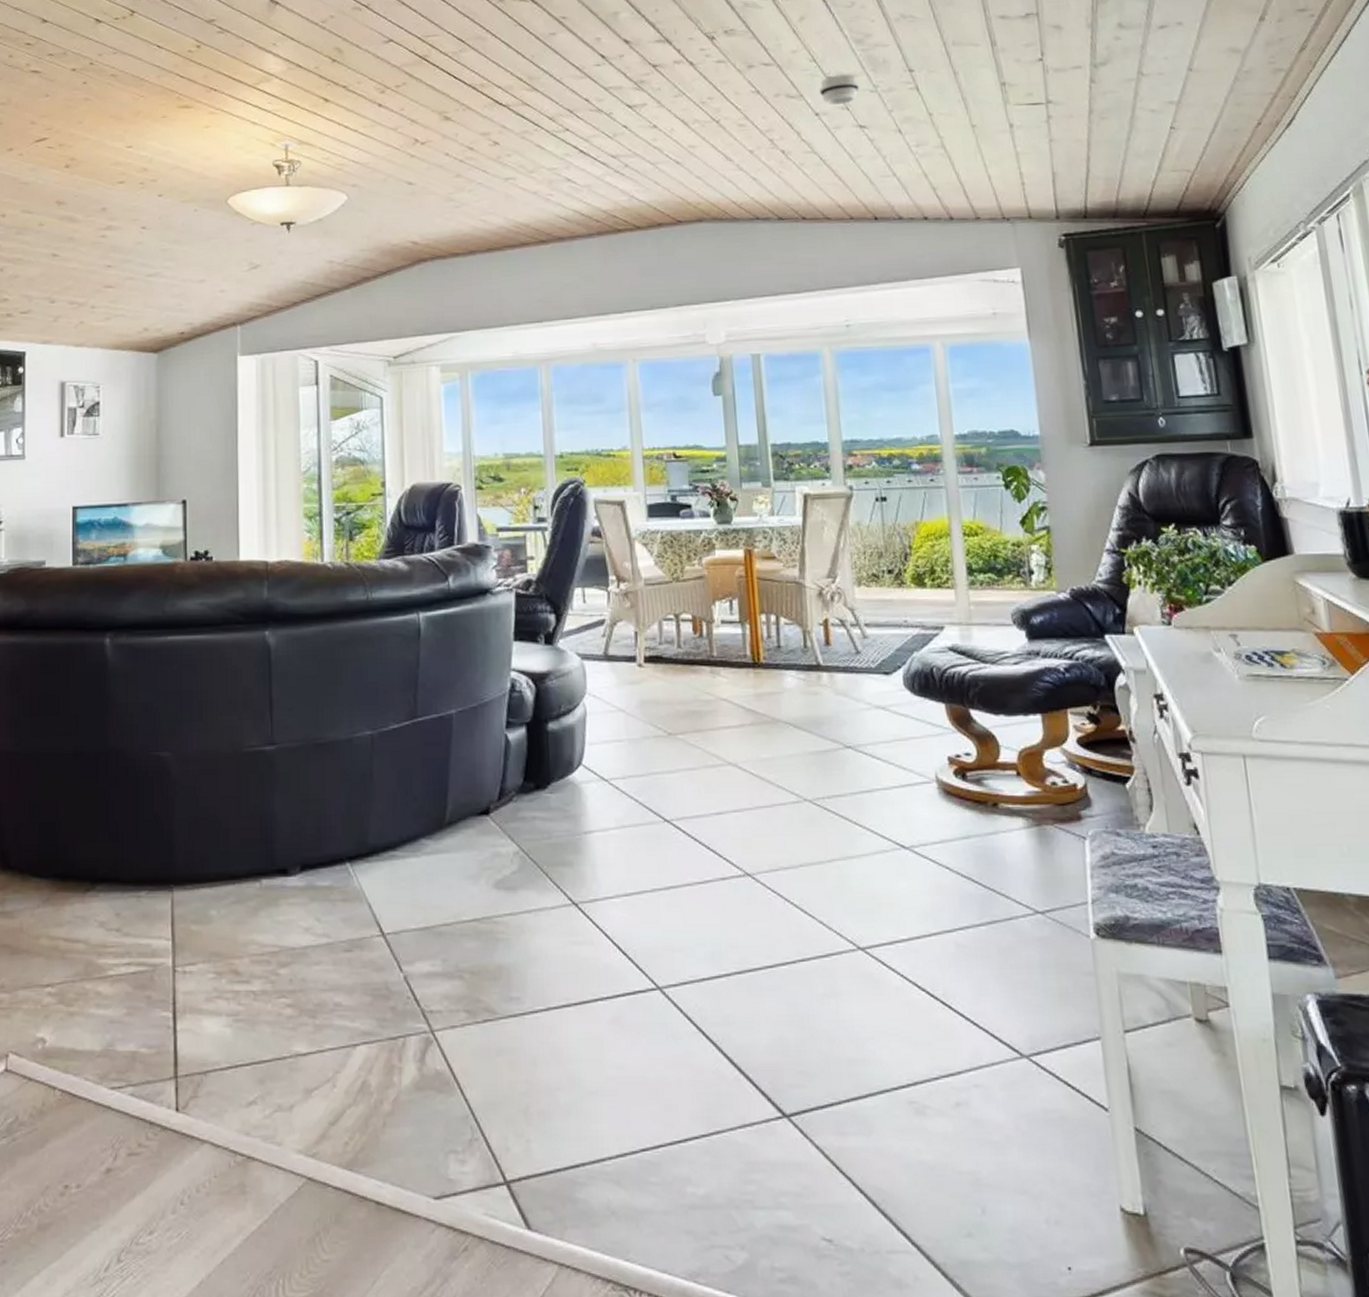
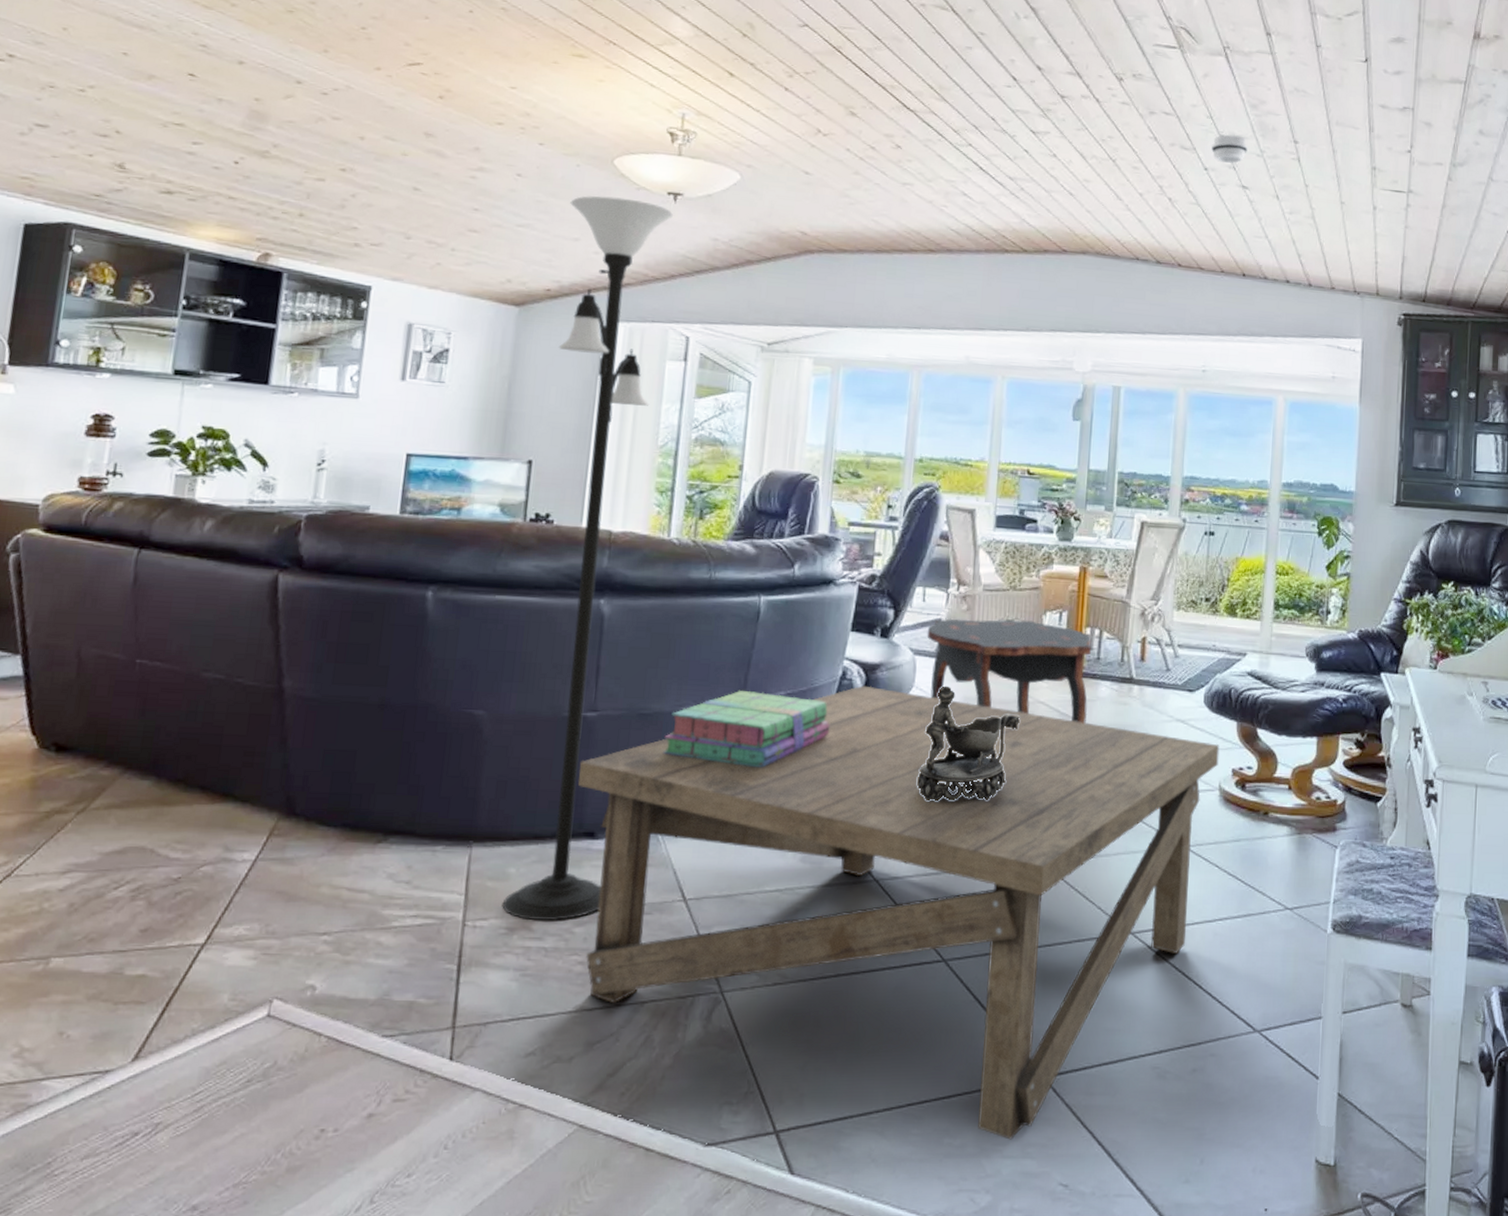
floor lamp: none [192,234,301,964] -> present [502,195,673,921]
coffee table: none [264,696,931,1188] -> present [578,685,1220,1140]
stack of books: none [342,711,506,791] -> present [663,689,830,768]
side table: none [592,612,776,719] -> present [927,619,1092,724]
decorative bowl: none [604,690,705,814] -> present [917,686,1021,801]

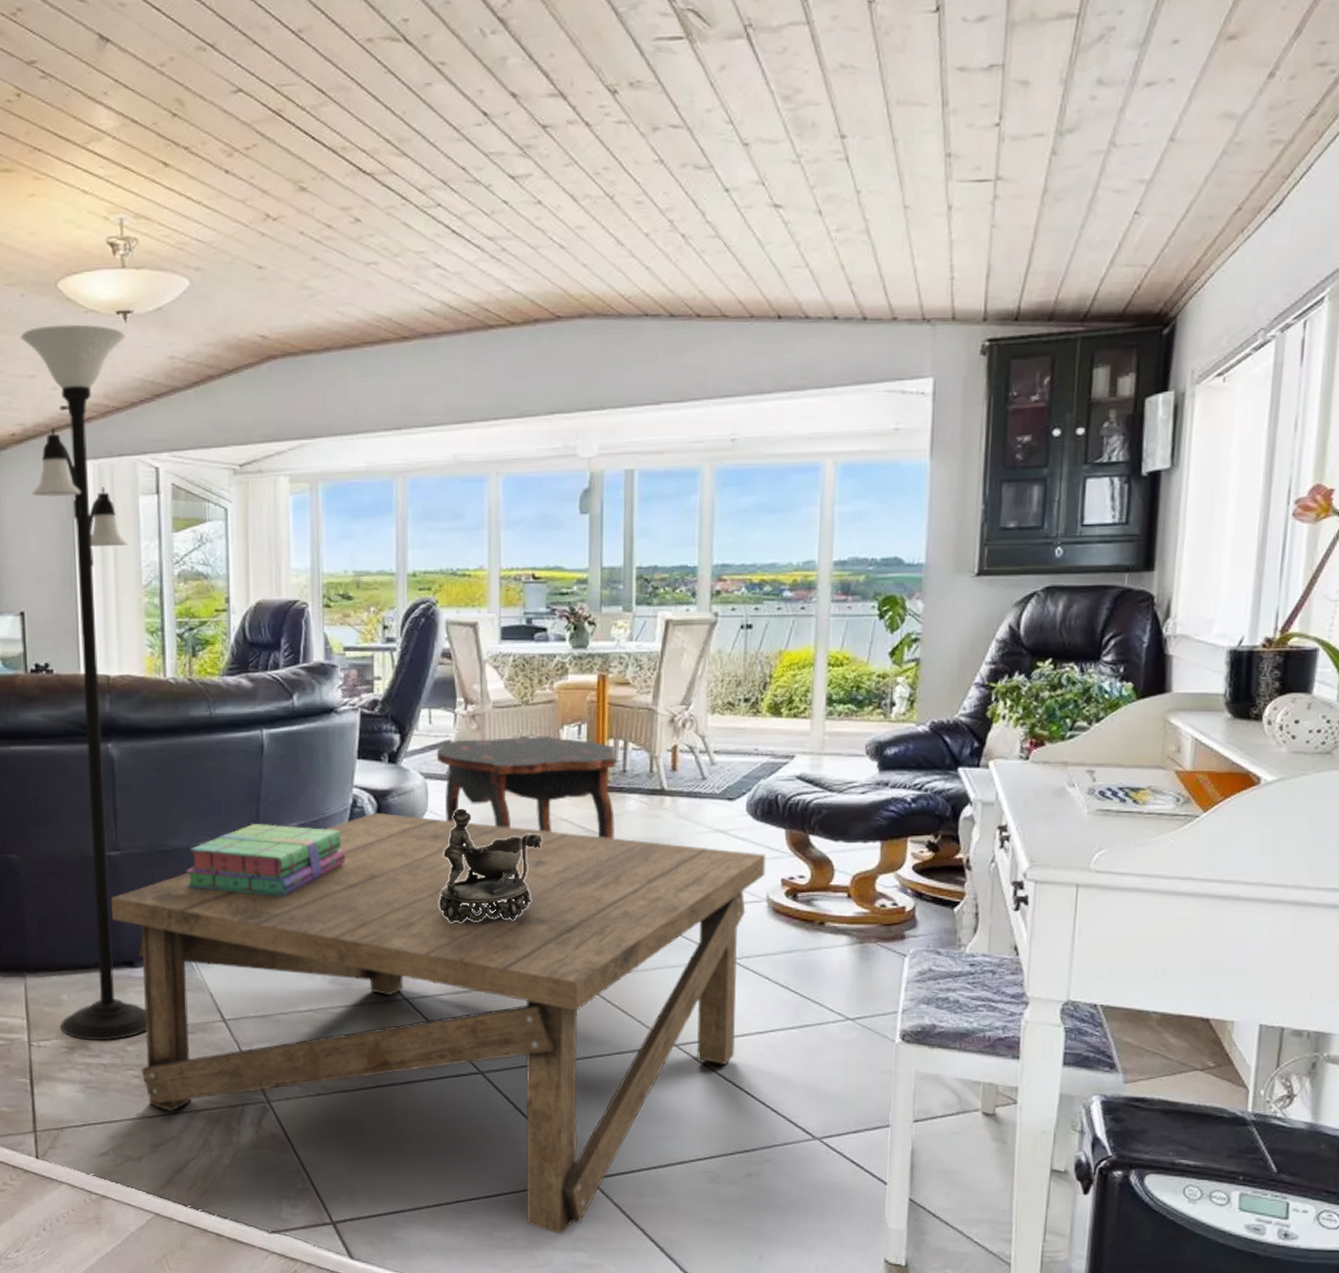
smoke detector: present [1212,134,1248,164] -> none [733,139,780,179]

